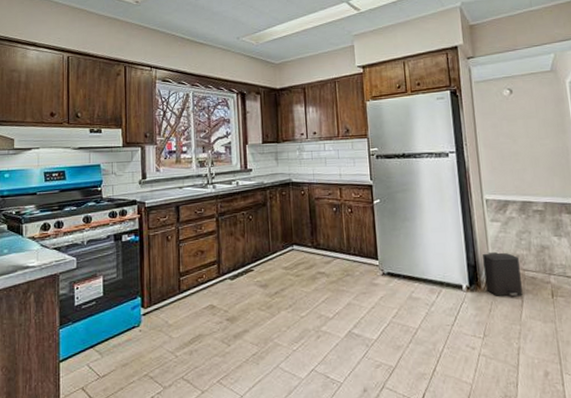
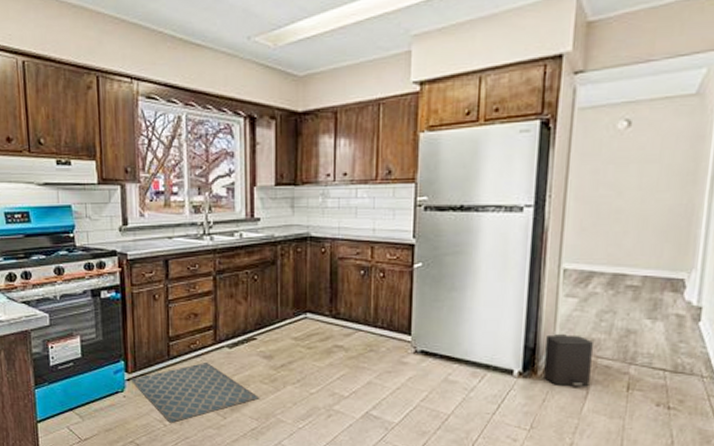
bath mat: none [145,294,259,354] -> present [130,363,260,423]

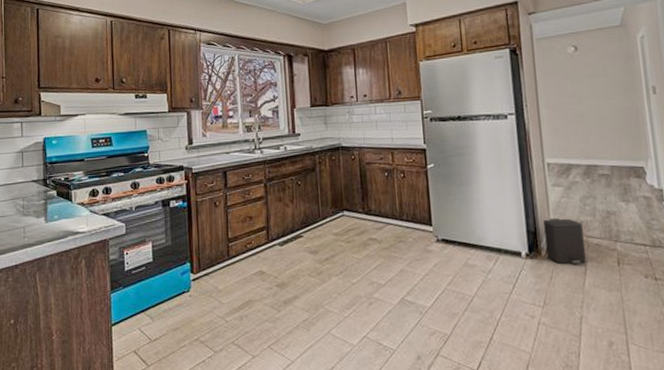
bath mat: present [130,363,260,423] -> none [195,260,309,319]

